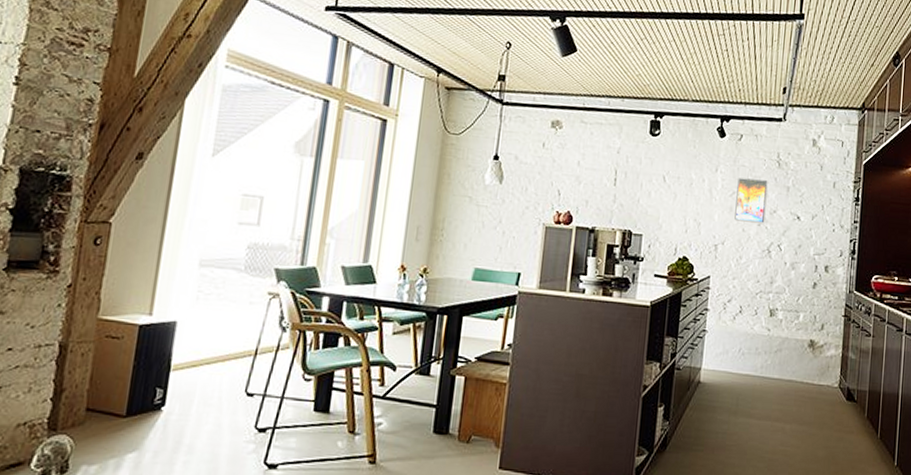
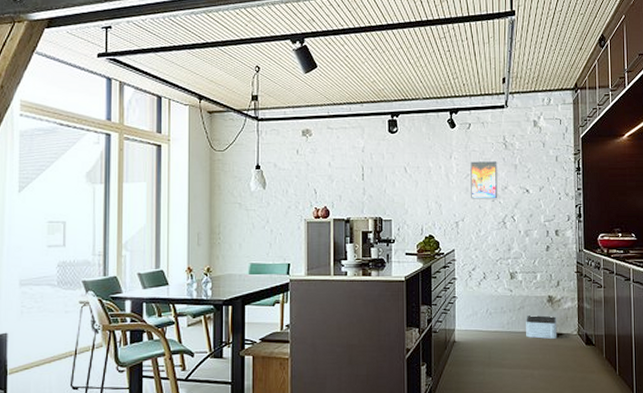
storage bin: none [781,360,818,390] -> present [526,315,558,339]

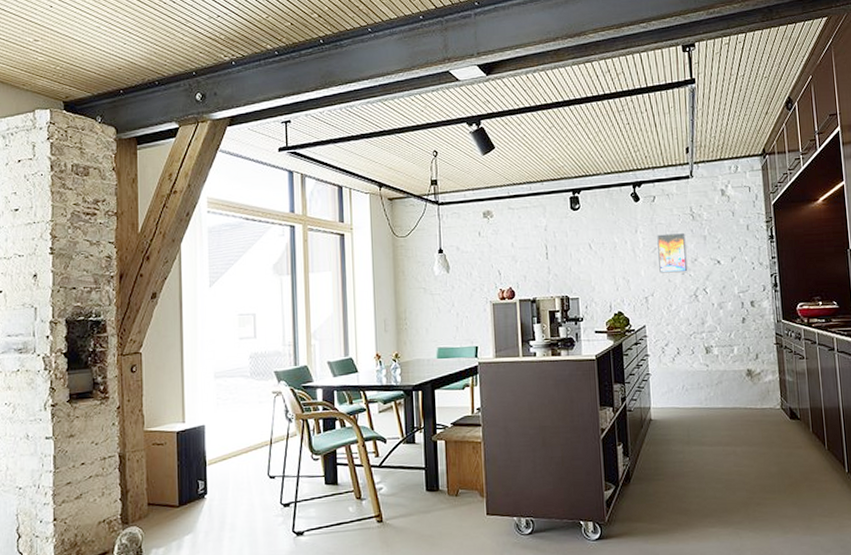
storage bin: present [526,315,558,339] -> none [724,390,760,414]

